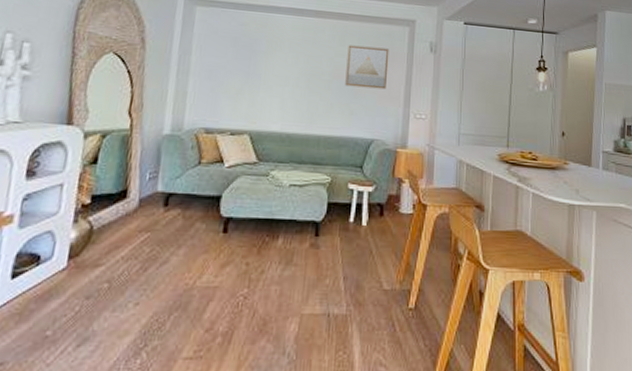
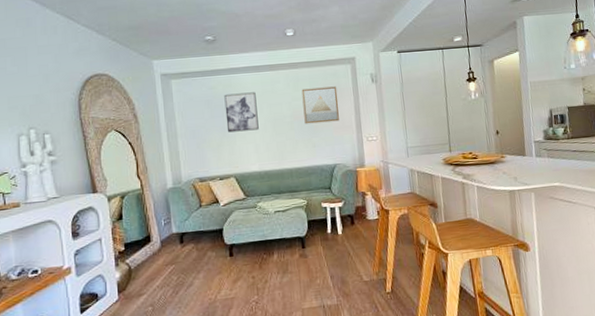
wall art: none [251,34,294,83] -> present [224,92,259,133]

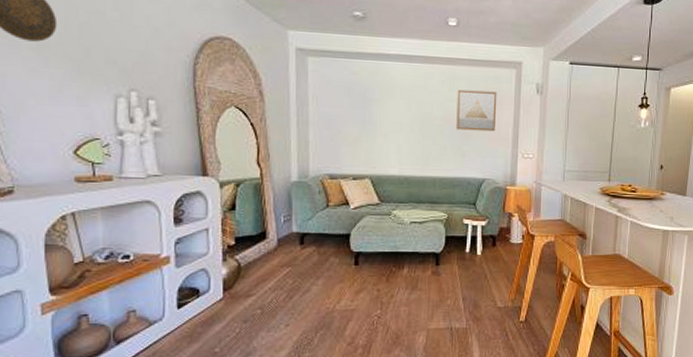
wall art: present [224,92,259,133] -> none [367,83,405,129]

